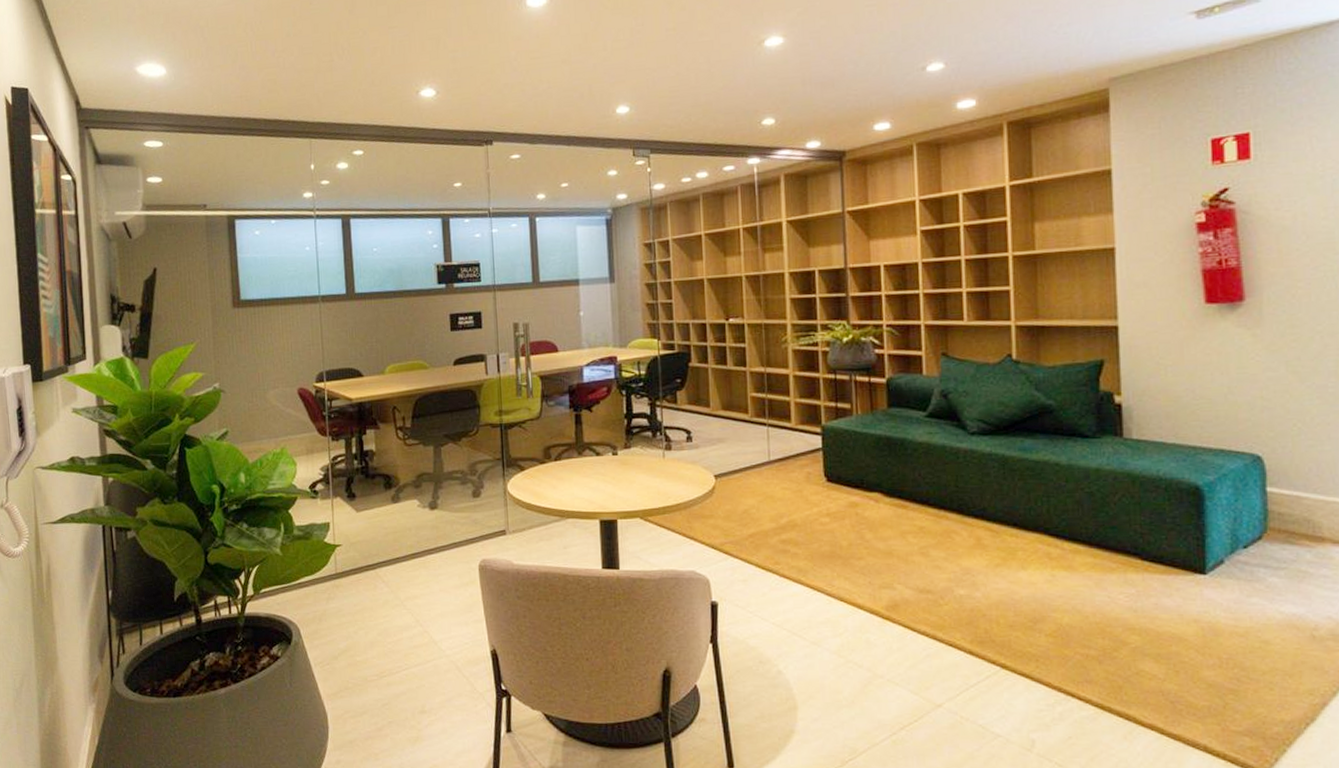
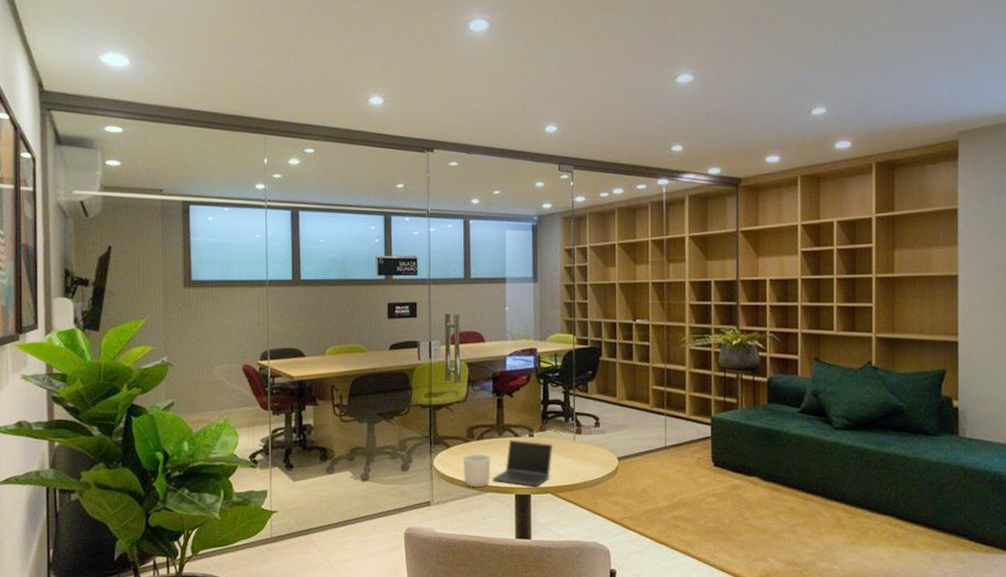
mug: none [540,477,572,513] -> present [463,455,491,487]
laptop computer: none [573,459,640,511] -> present [493,439,552,487]

